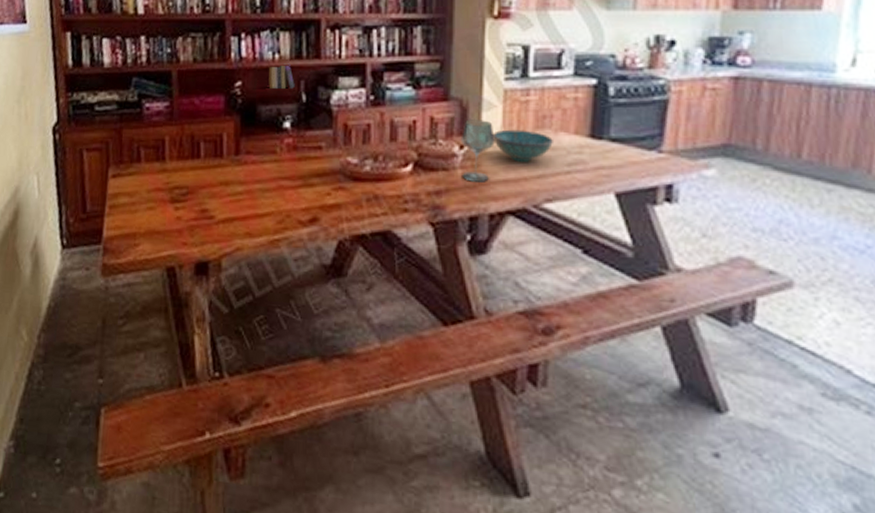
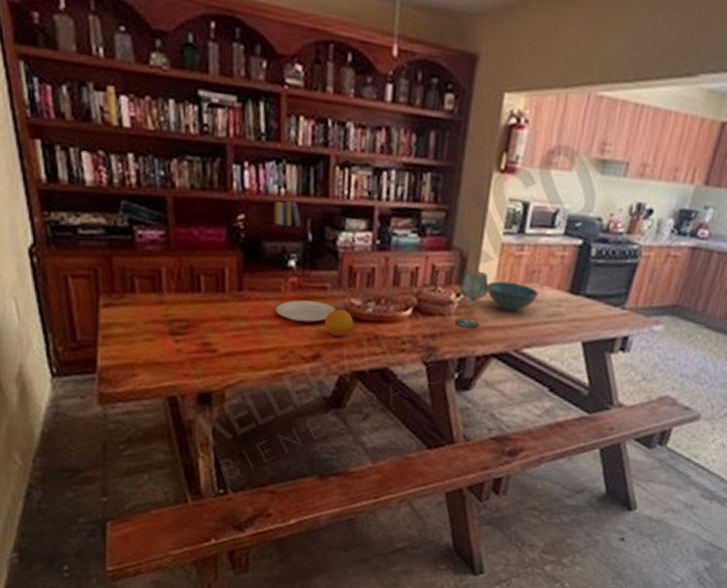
plate: none [271,161,332,184] -> present [275,300,336,323]
fruit: none [321,168,352,198] -> present [324,309,354,337]

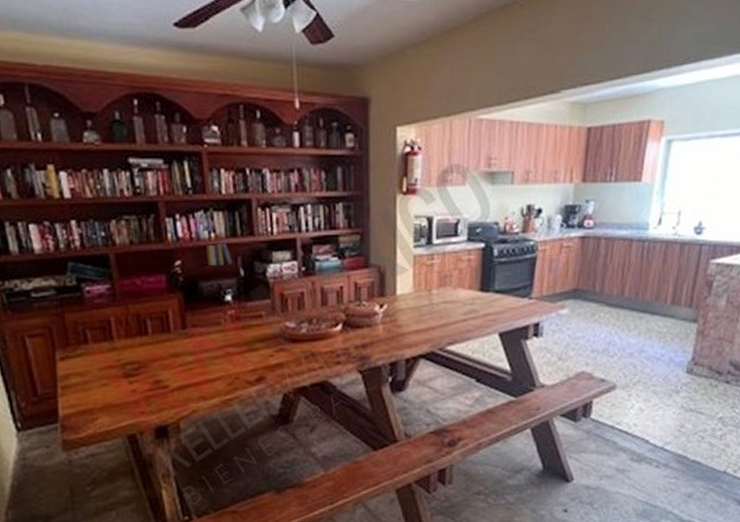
plate: present [275,300,336,323] -> none [218,329,273,350]
fruit: present [324,309,354,337] -> none [264,333,291,359]
wine glass: present [456,269,489,328] -> none [380,282,408,334]
bowl: present [487,281,538,312] -> none [406,288,453,315]

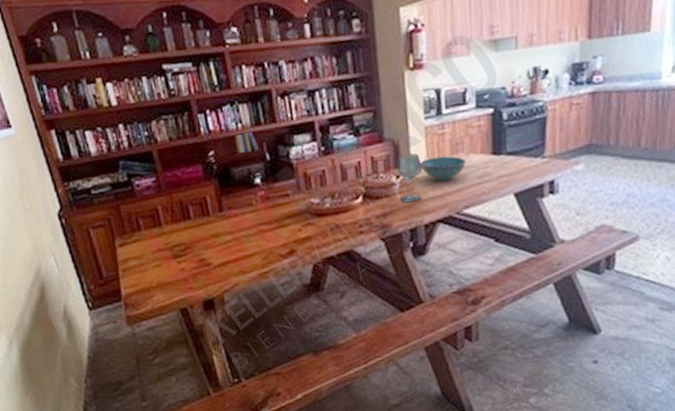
wine glass: none [380,282,408,334] -> present [396,153,423,203]
bowl: none [406,288,453,315] -> present [420,156,466,182]

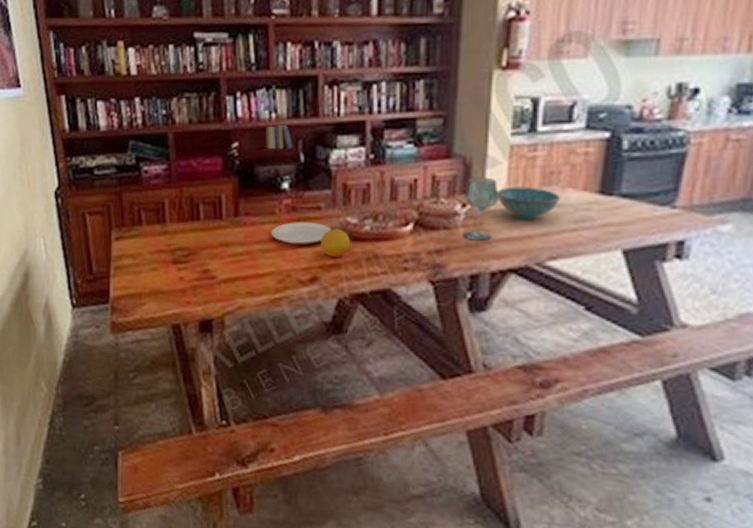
plate: none [251,206,300,227] -> present [270,222,332,245]
fruit: none [292,209,317,233] -> present [320,229,351,258]

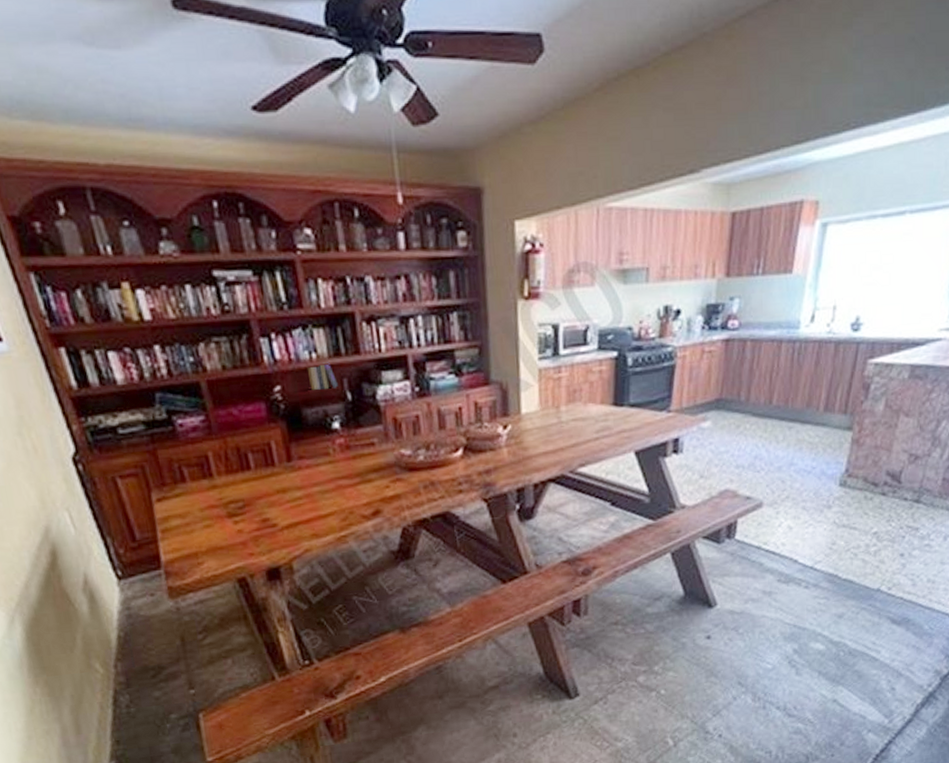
plate: present [270,222,332,245] -> none [327,458,388,482]
fruit: present [320,229,351,258] -> none [378,461,408,490]
wine glass: present [463,177,499,241] -> none [503,399,534,458]
bowl: present [497,186,560,220] -> none [532,405,583,435]

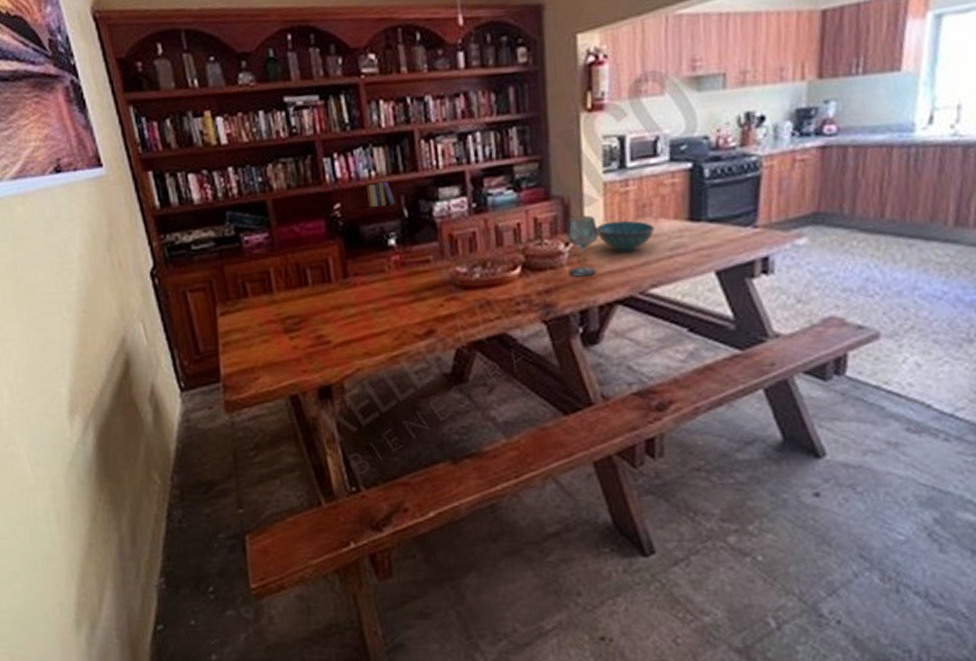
wine glass: none [503,399,534,458] -> present [565,215,599,277]
bowl: none [532,405,583,435] -> present [596,220,654,252]

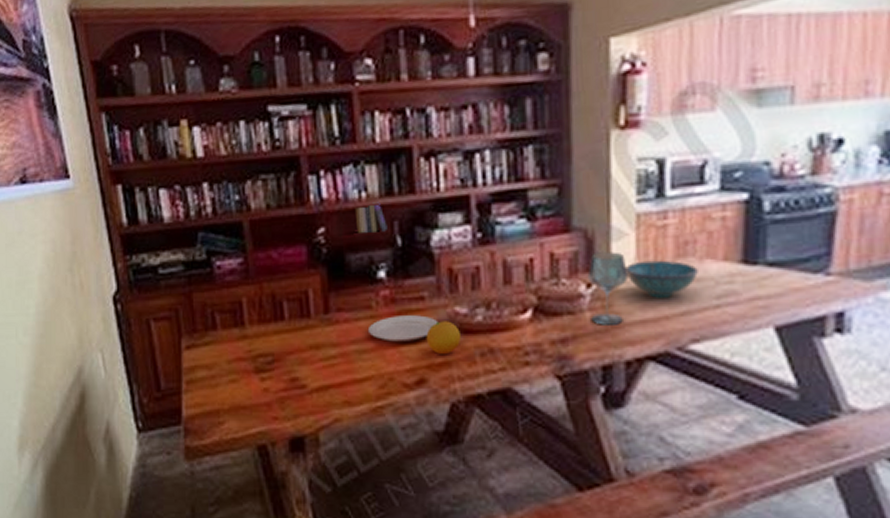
plate: none [382,275,443,300] -> present [367,315,438,342]
fruit: none [432,279,463,309] -> present [426,321,462,355]

